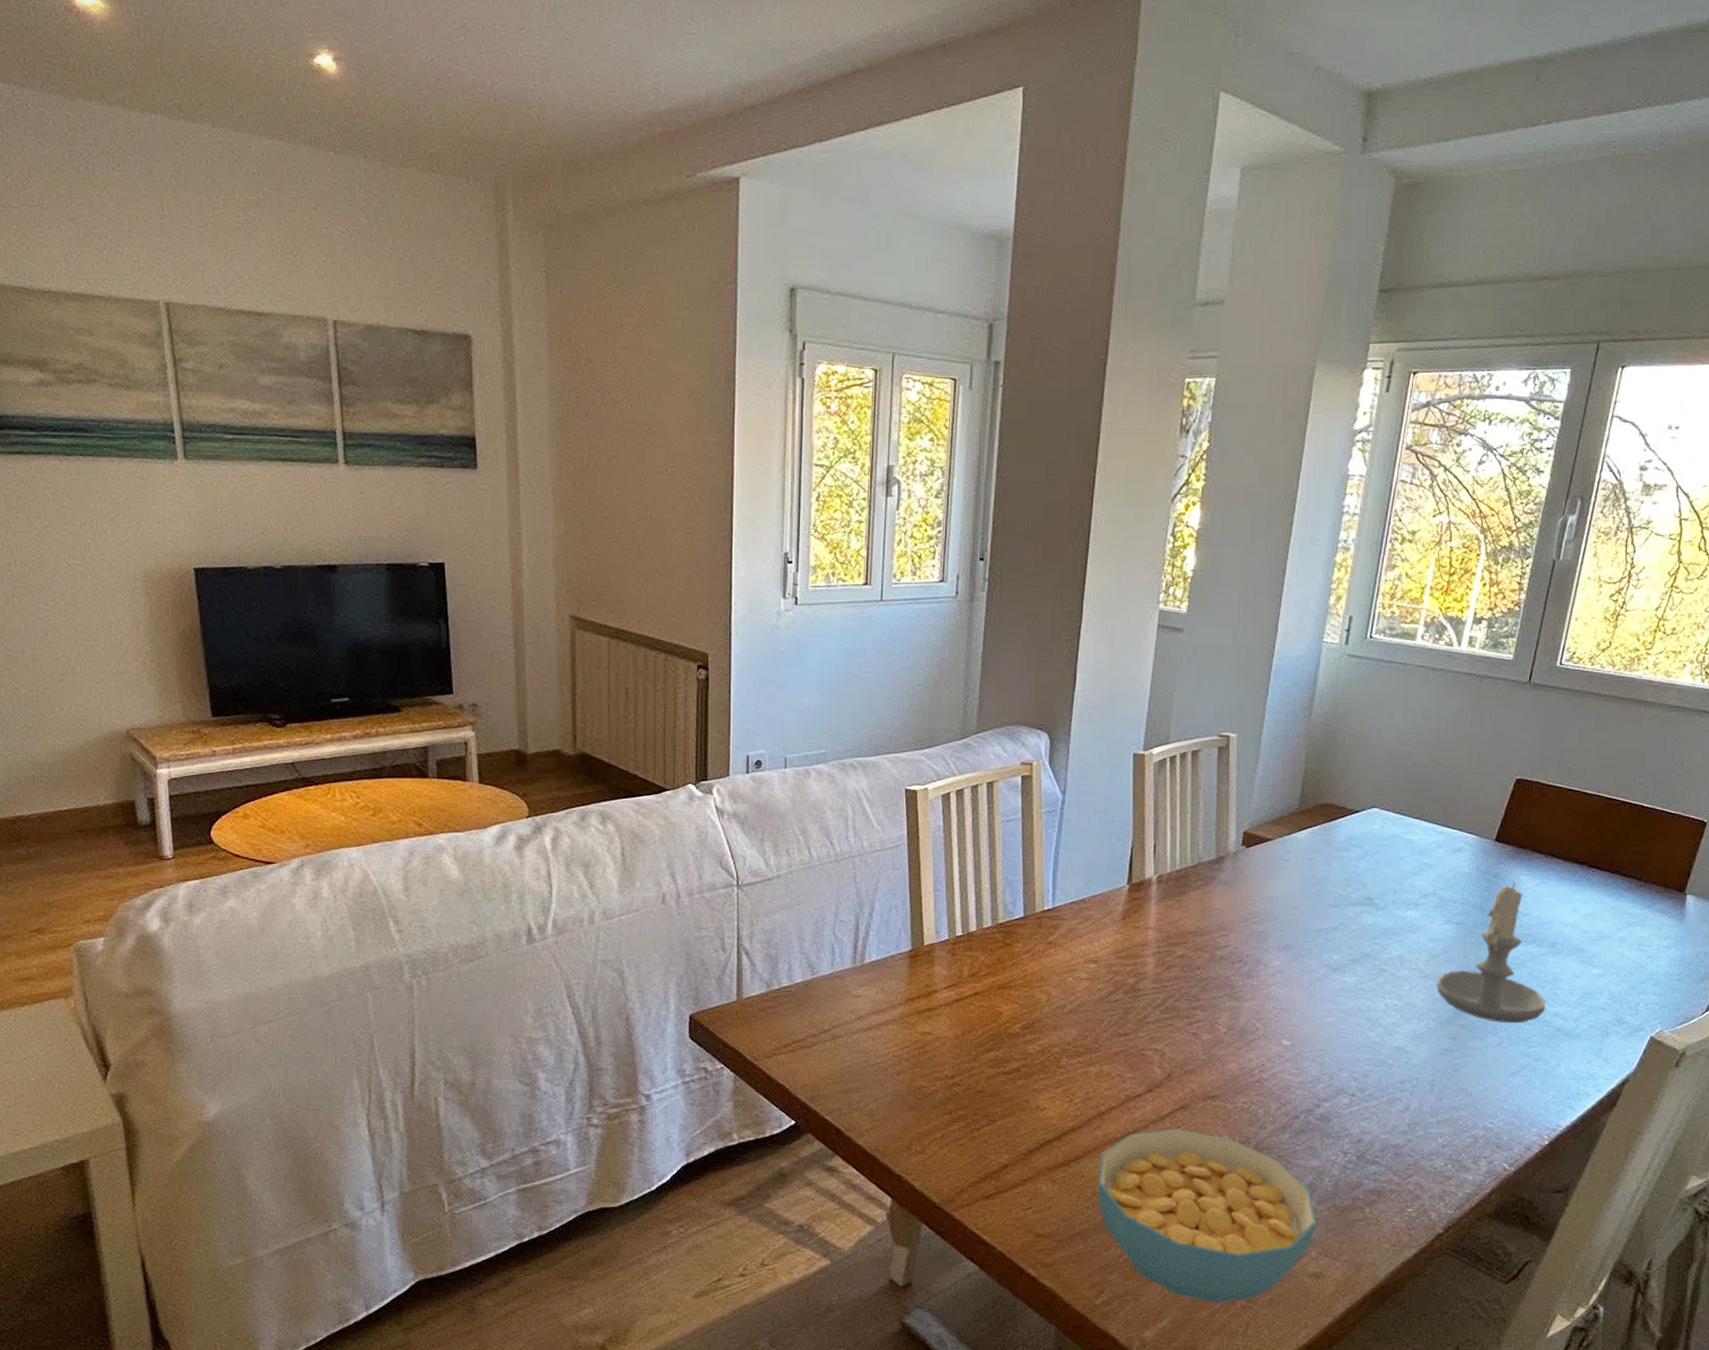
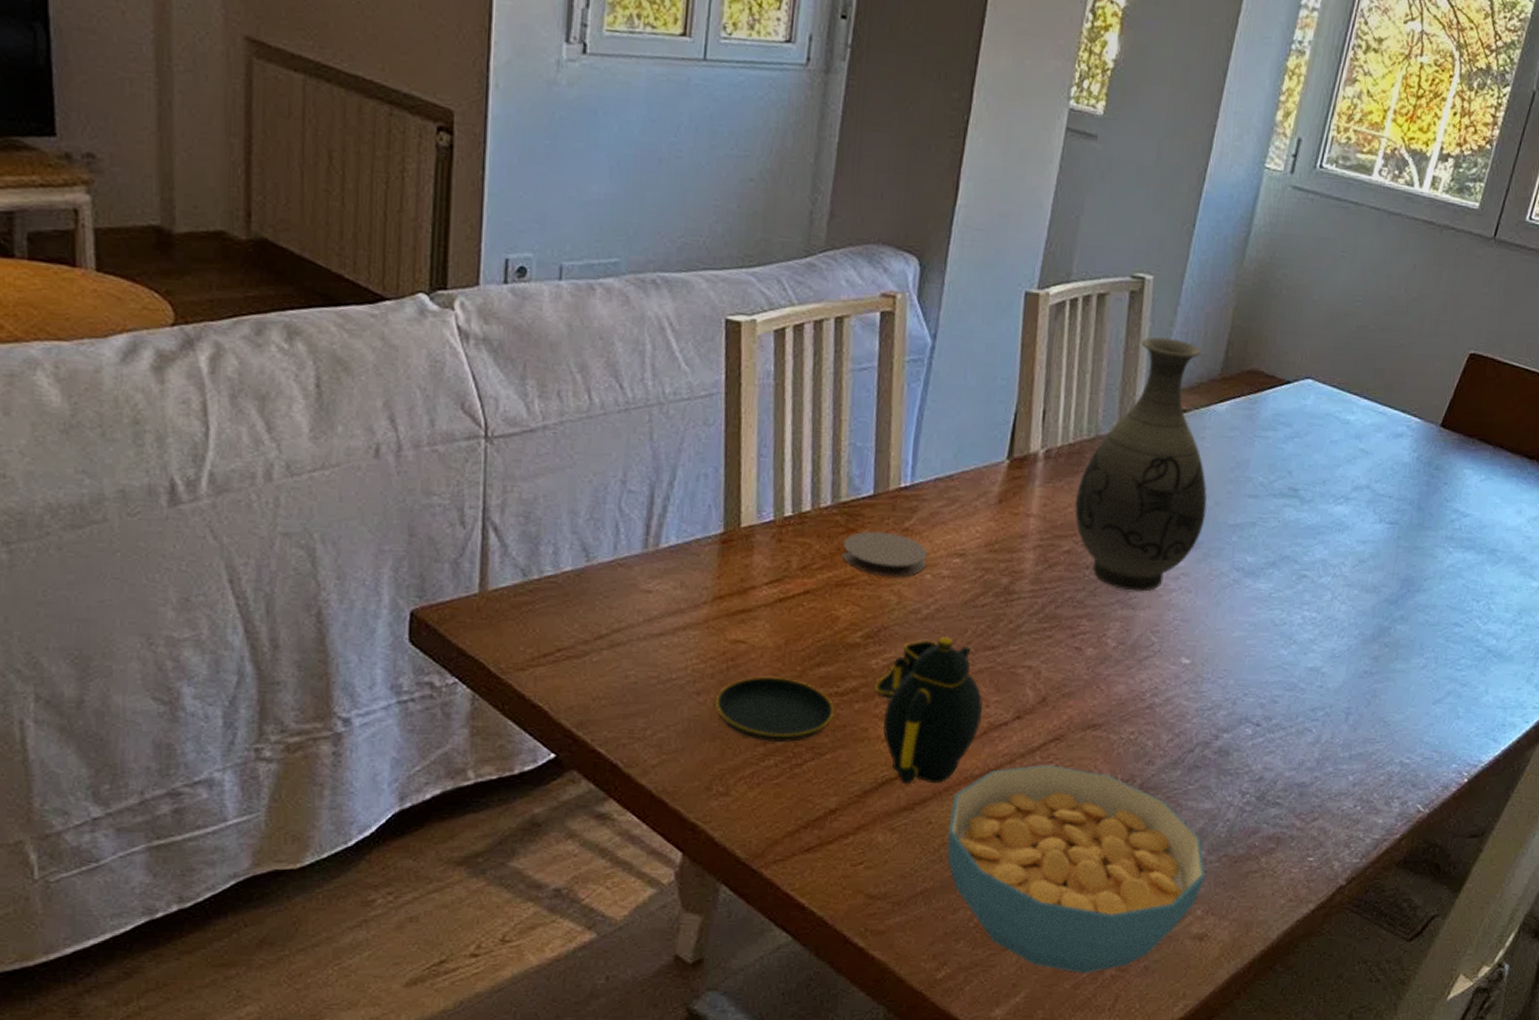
teapot: none [912,1027,1119,1145] -> present [716,637,983,785]
coaster: none [1002,945,1069,980] -> present [842,531,928,578]
vase: none [1184,782,1295,987] -> present [1074,336,1207,592]
candle: present [1436,882,1545,1024] -> none [1361,476,1479,643]

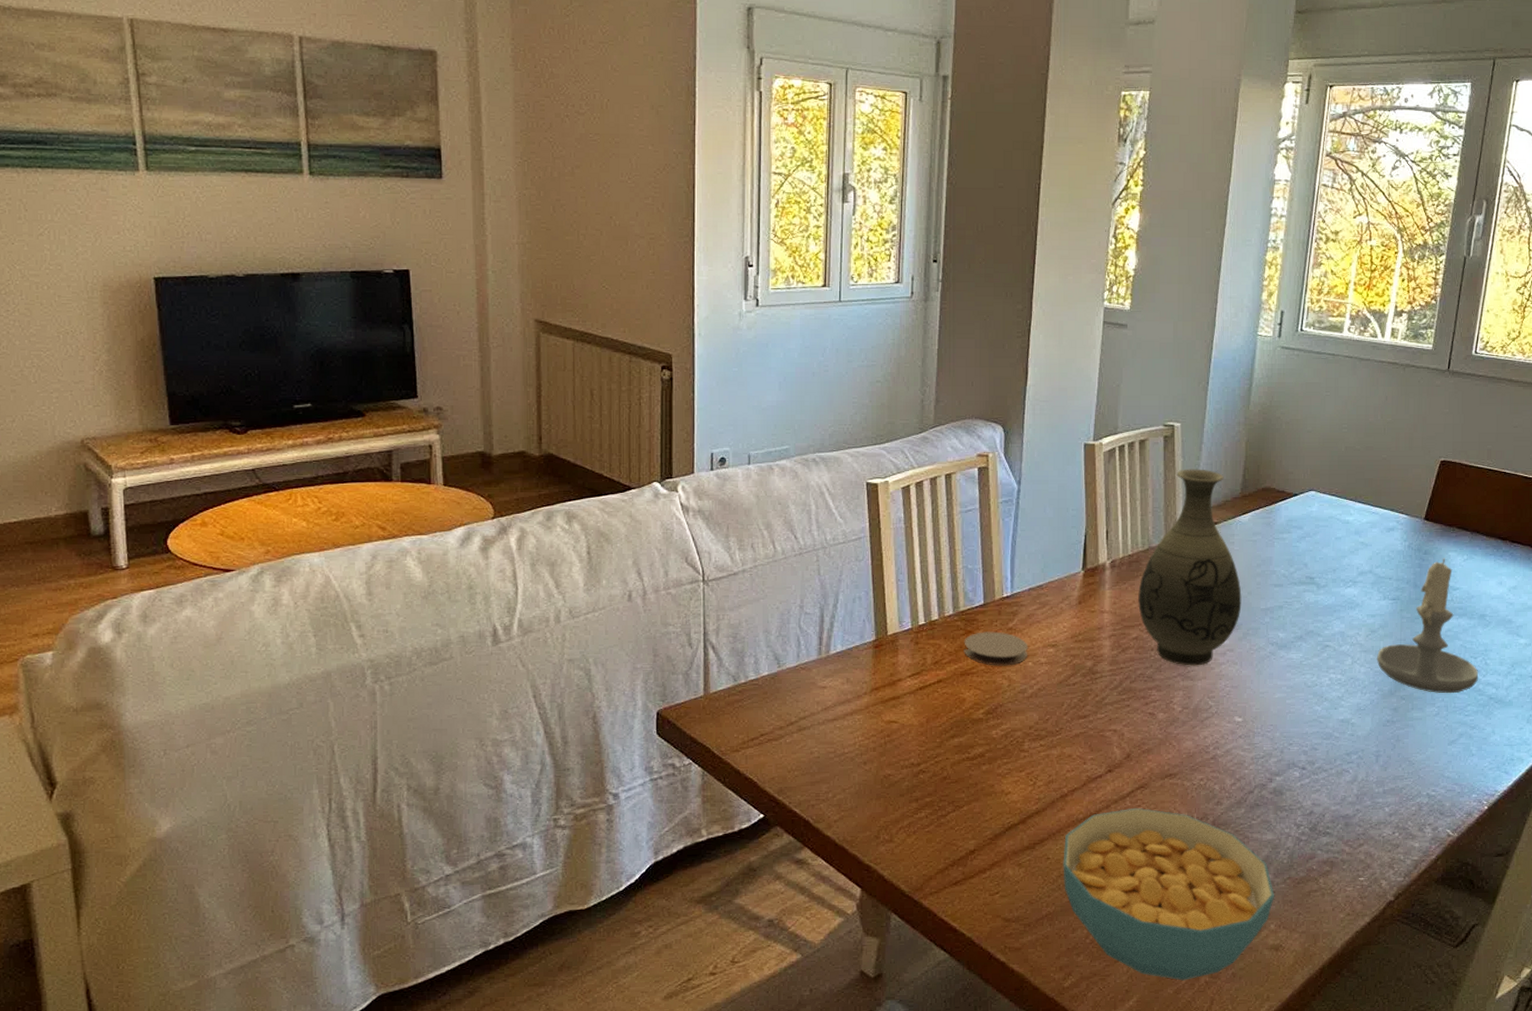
teapot: present [716,637,983,785] -> none [879,710,1080,829]
candle: none [1361,476,1479,643] -> present [1376,558,1478,694]

